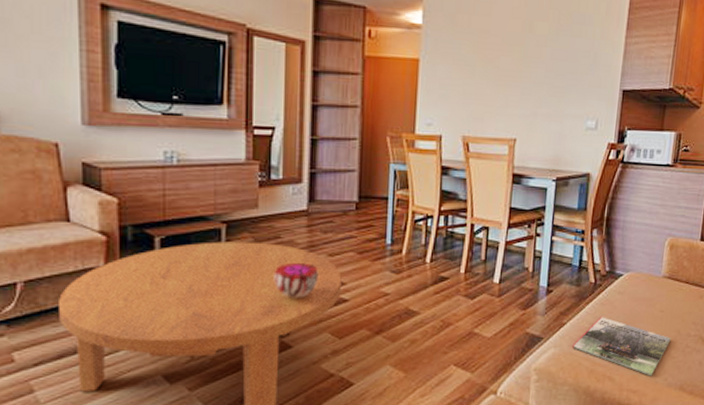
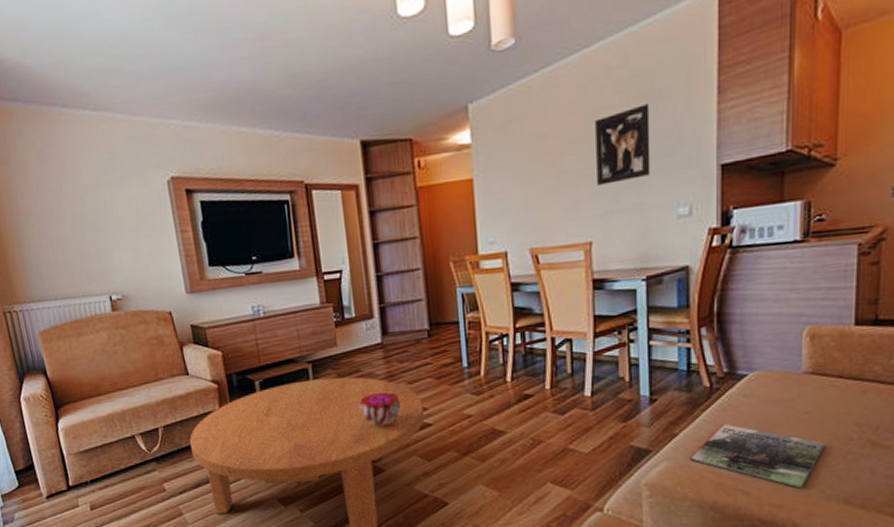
wall art: none [527,24,576,89] -> present [595,104,651,185]

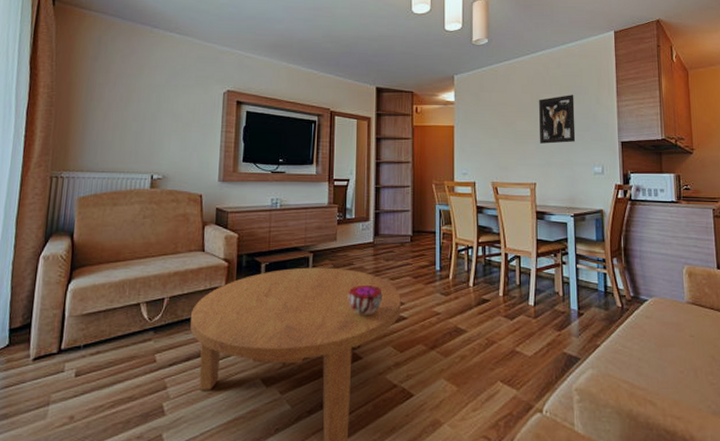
magazine: present [690,424,825,489] -> none [609,340,707,403]

